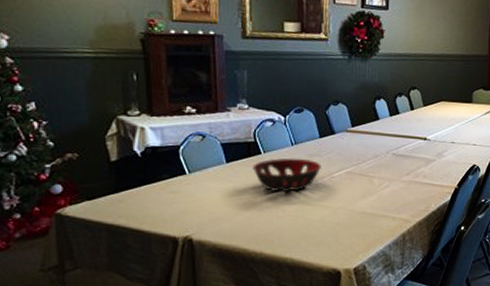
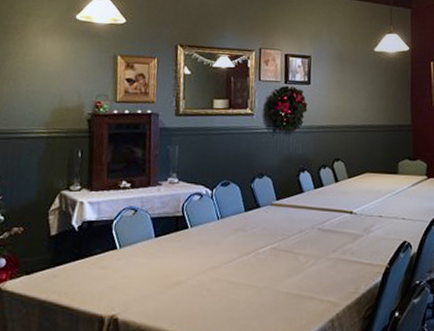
decorative bowl: present [252,158,321,193] -> none [179,232,246,270]

